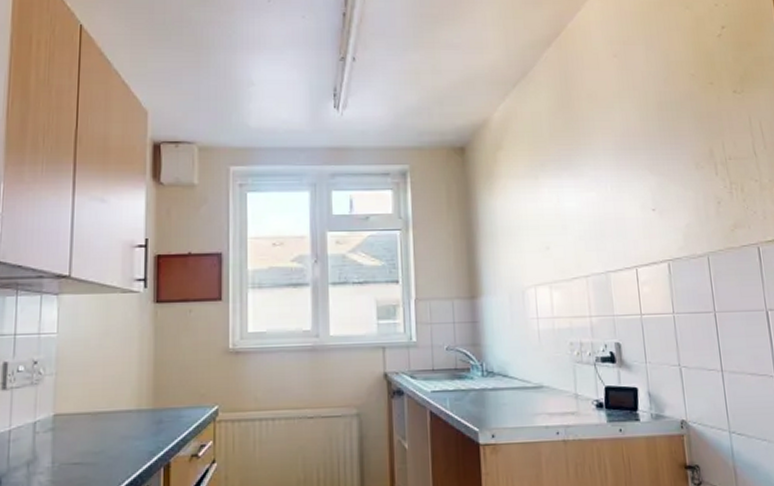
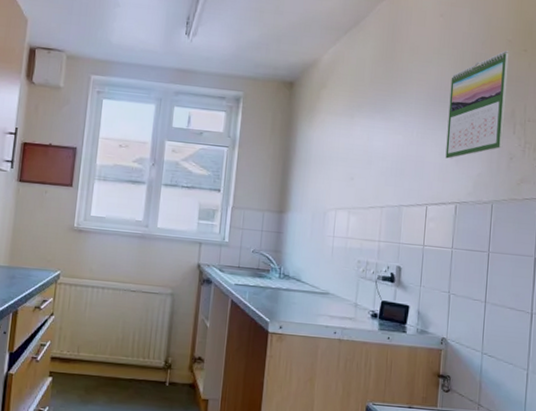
calendar: none [637,86,707,212] -> present [445,51,509,159]

